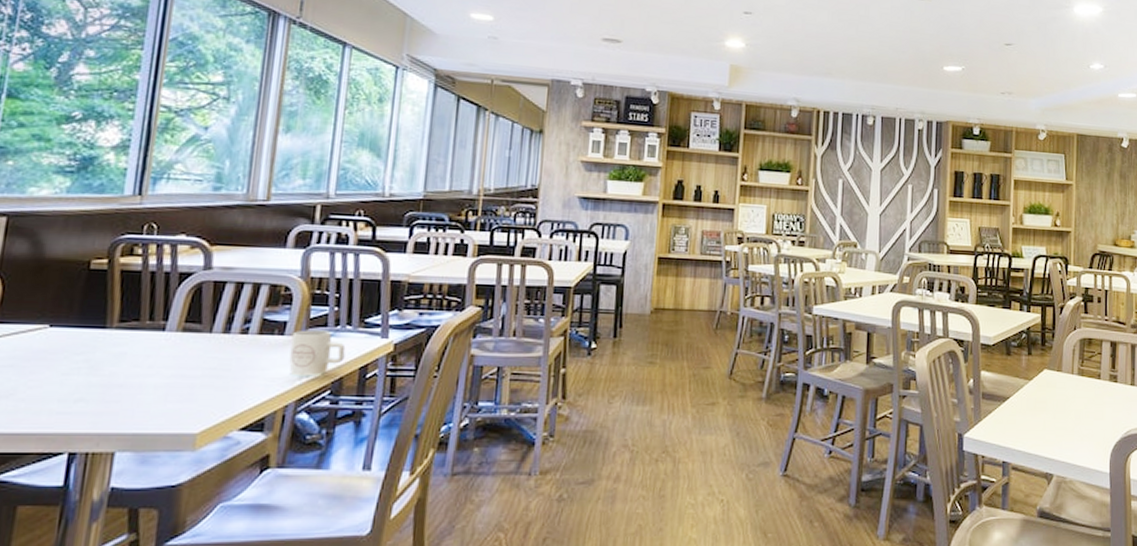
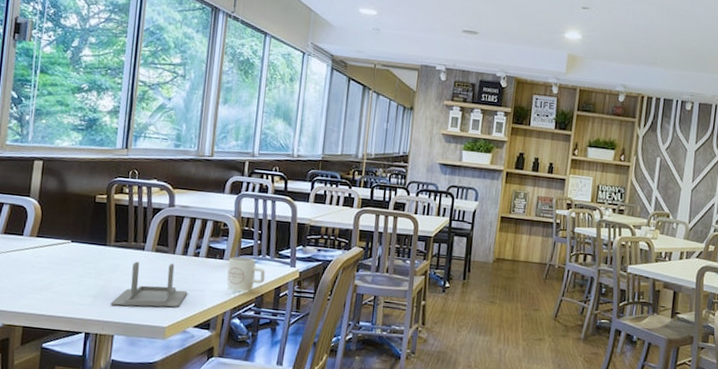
napkin holder: none [110,345,232,410] -> present [110,261,188,308]

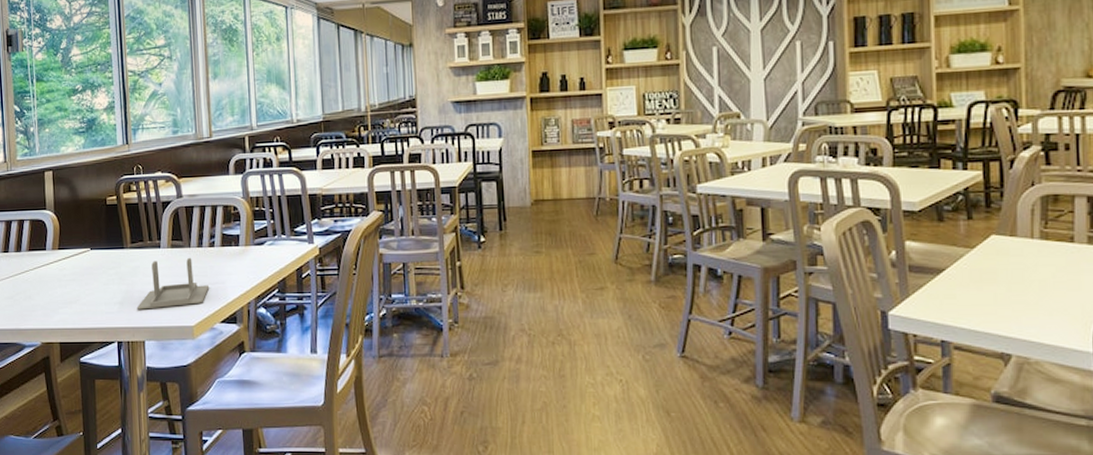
mug: present [226,256,266,292] -> none [244,240,284,279]

